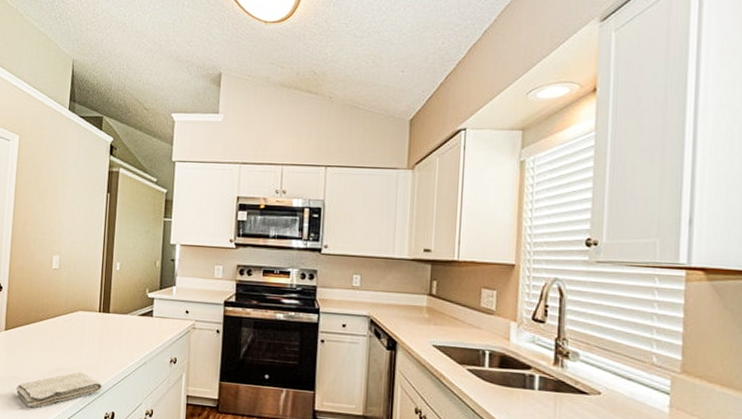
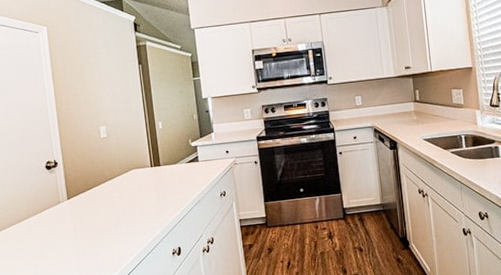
washcloth: present [15,372,102,408] -> none [87,220,165,260]

